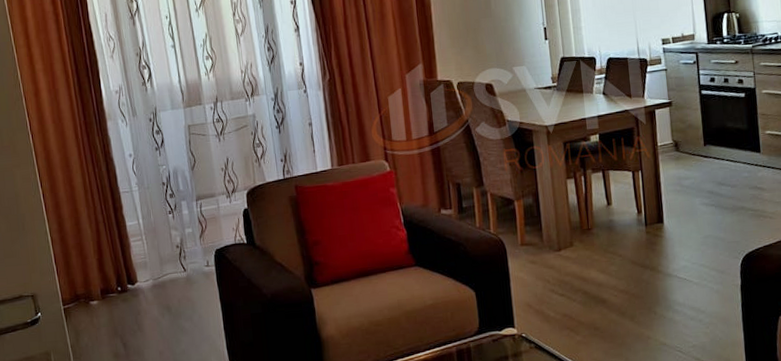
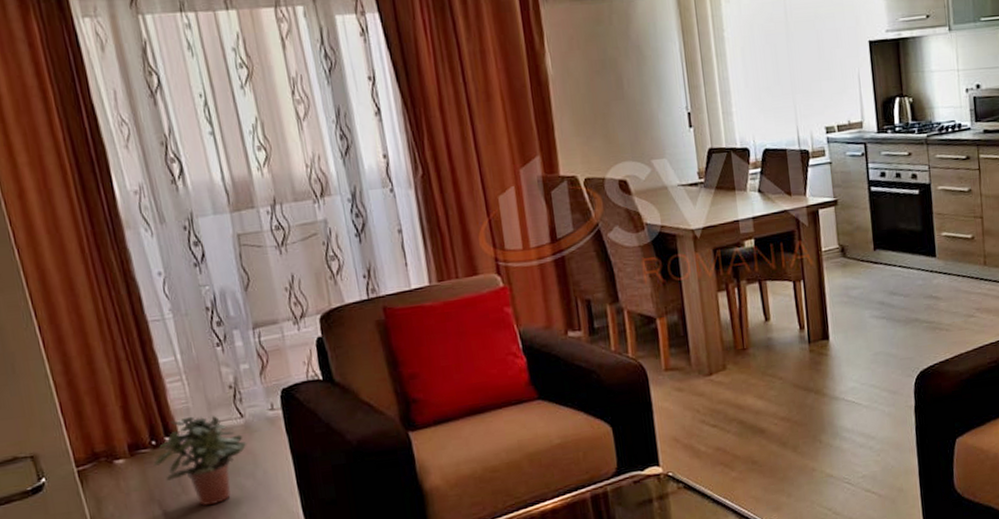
potted plant: none [118,269,188,342] -> present [153,416,248,507]

